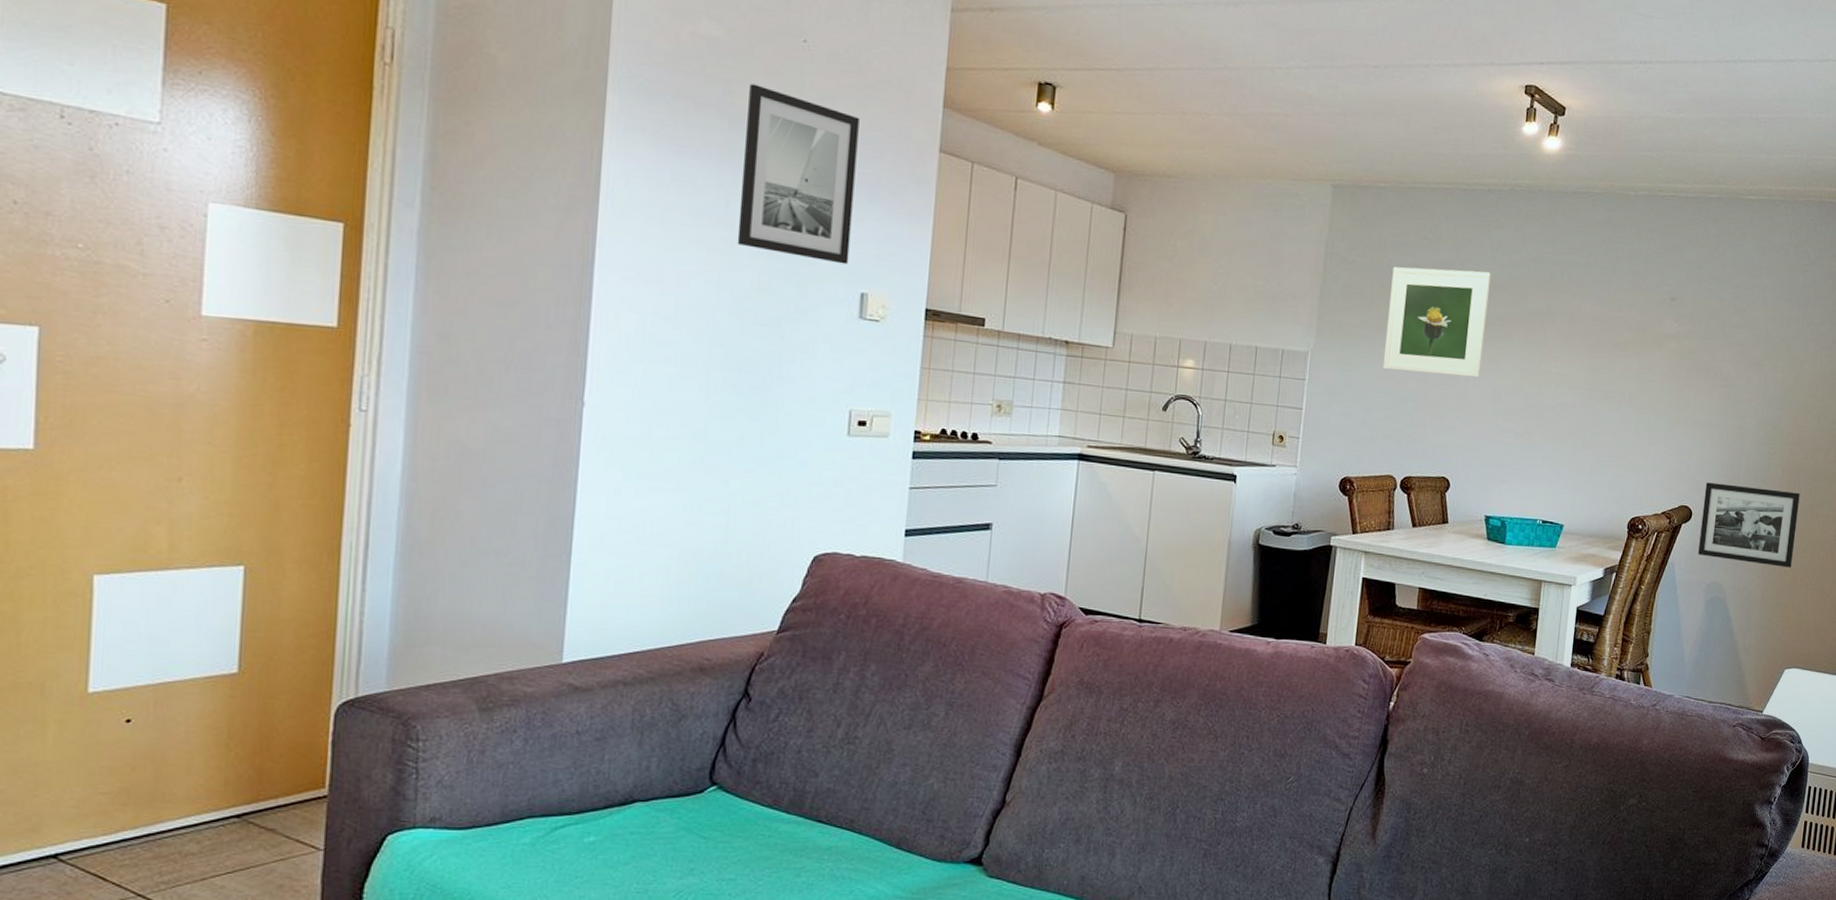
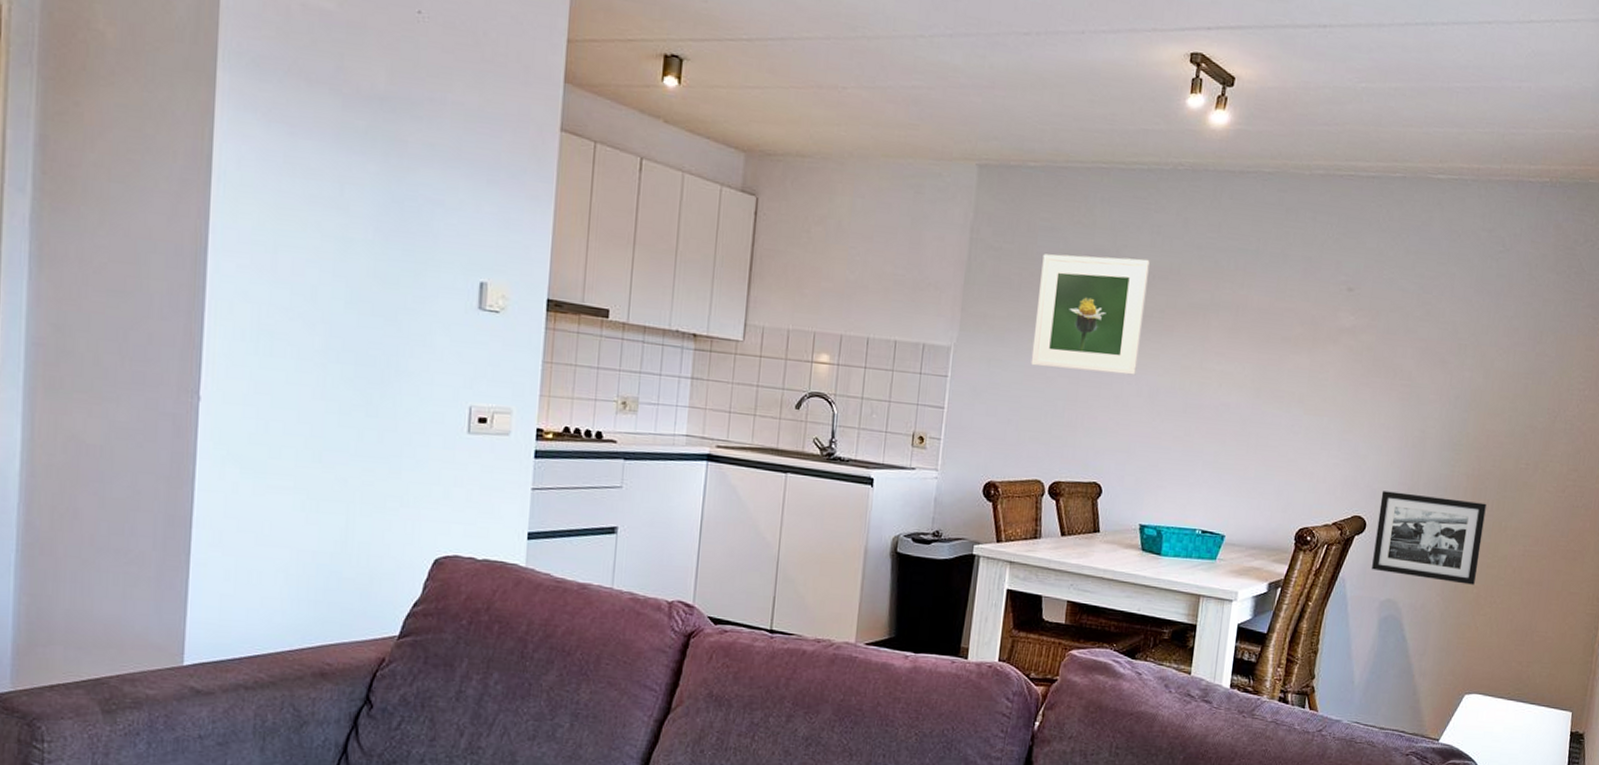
wall art: present [737,83,860,265] -> none [352,58,477,252]

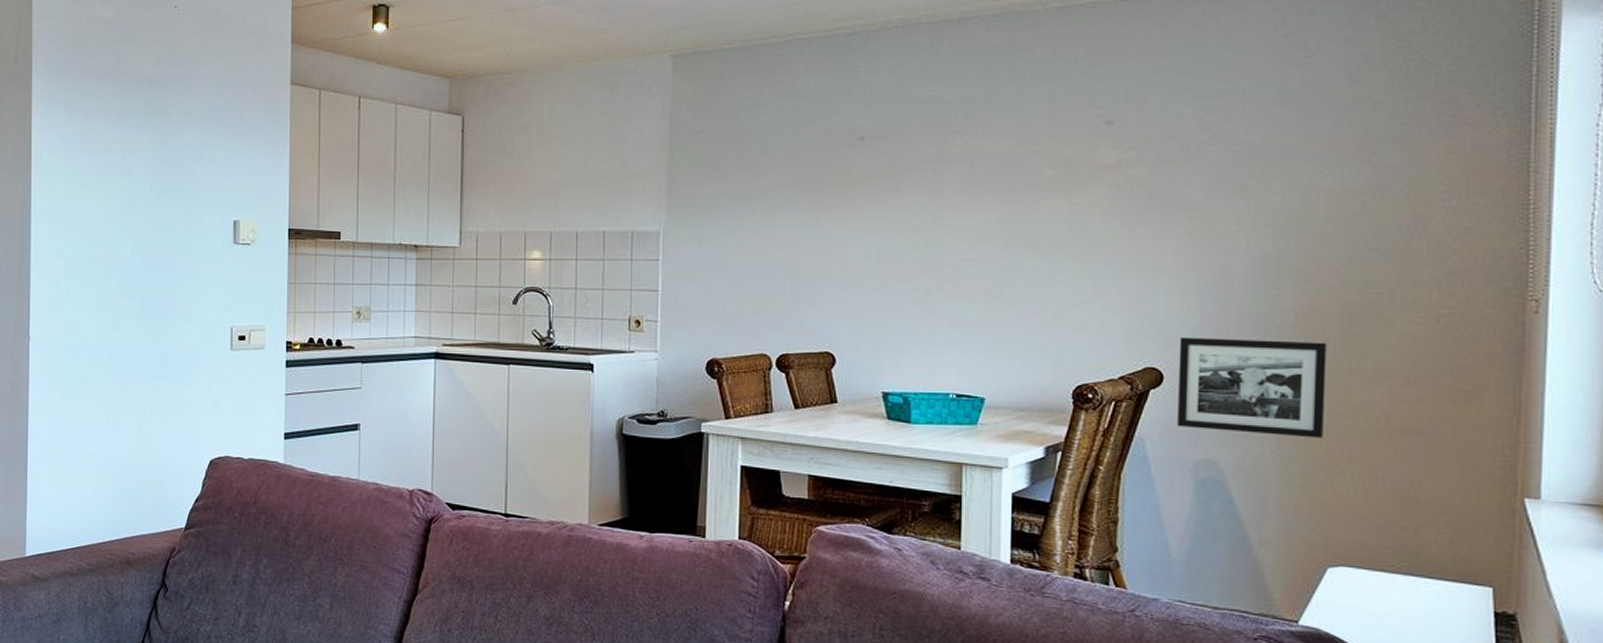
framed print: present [1030,254,1150,376] -> none [744,121,865,241]

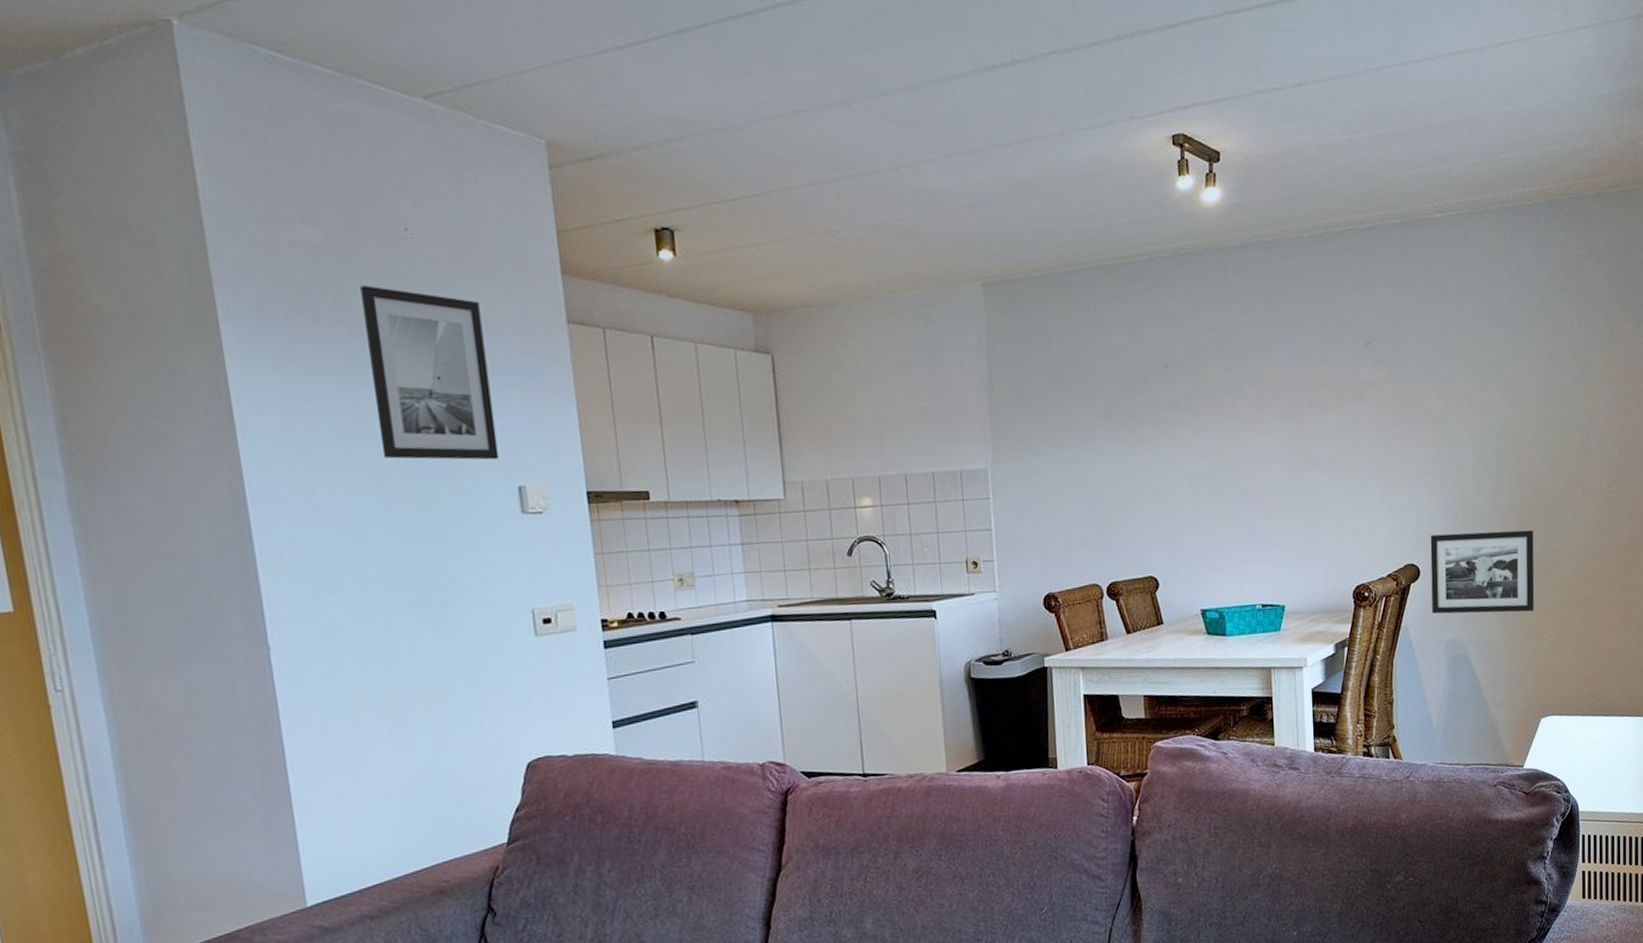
wall art: none [133,51,223,197] -> present [360,285,499,460]

